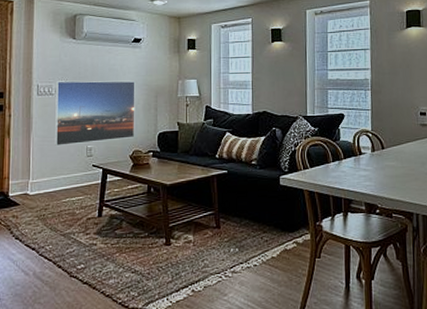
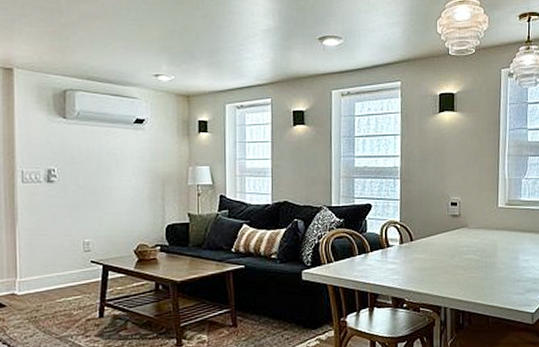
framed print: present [55,80,135,146] -> none [44,166,140,240]

